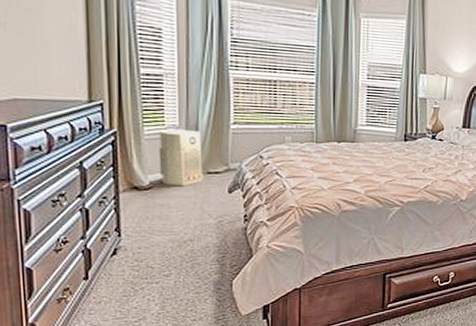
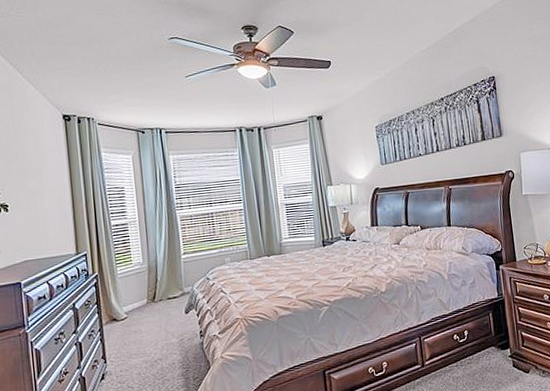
air purifier: present [158,129,203,187] -> none [129,264,165,314]

